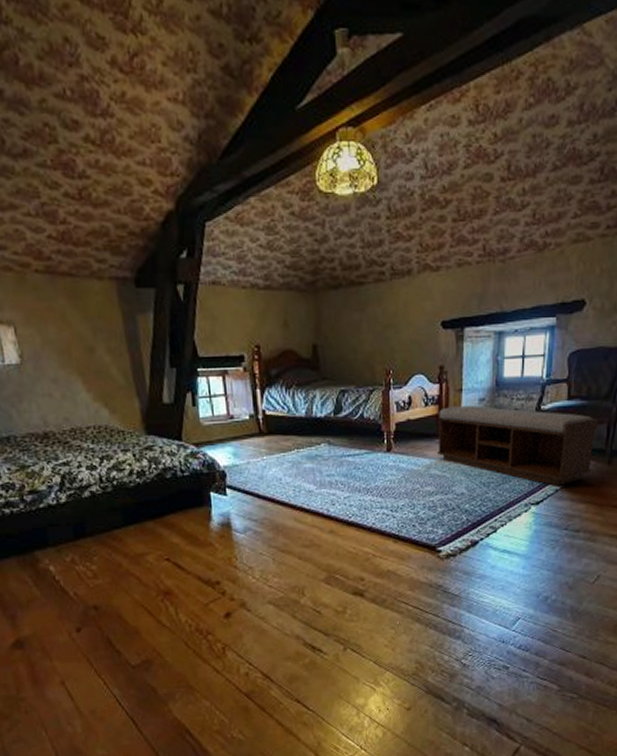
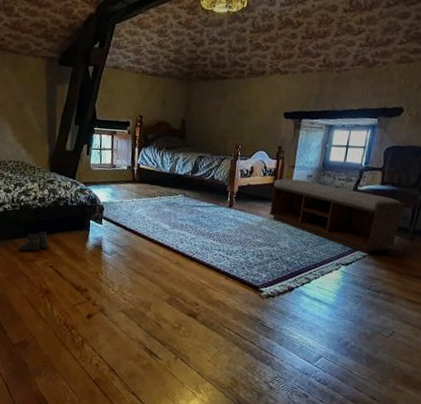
boots: none [119,515,160,545] -> present [19,231,49,252]

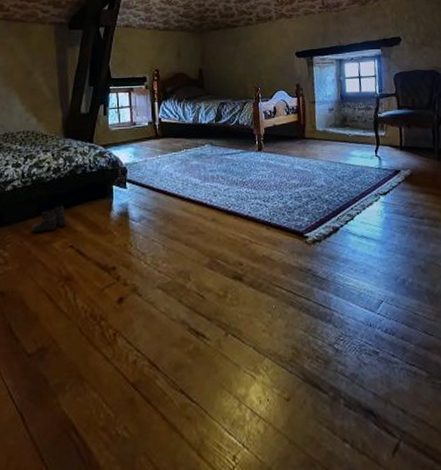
bench: present [269,178,406,253] -> none [298,114,426,179]

